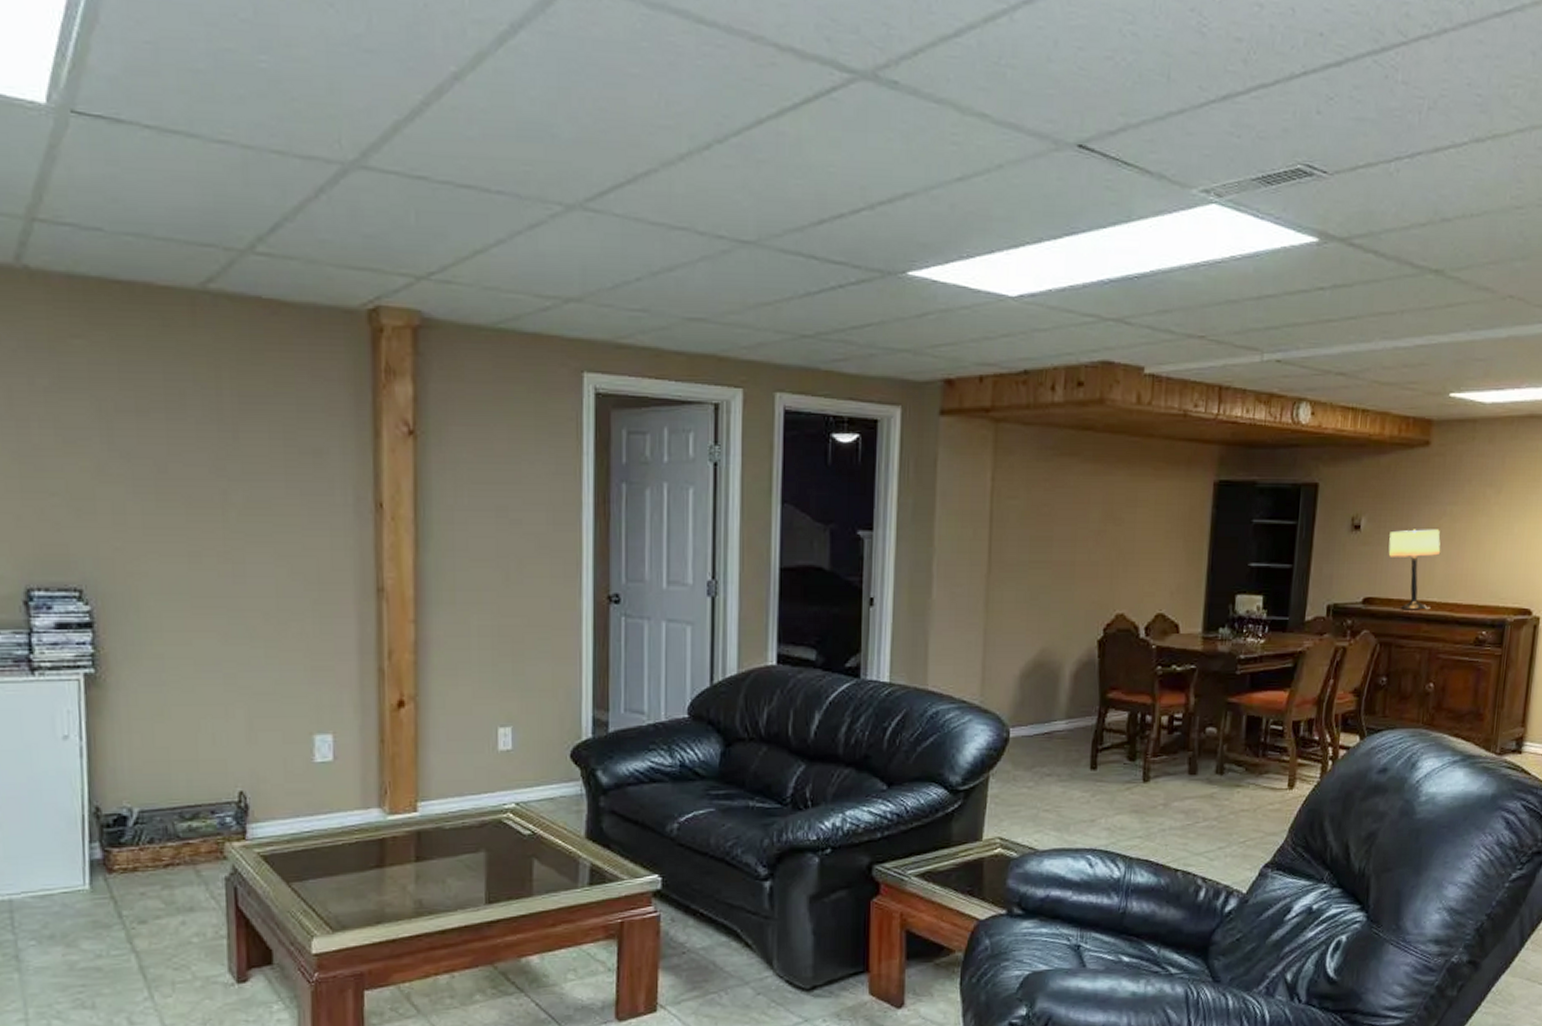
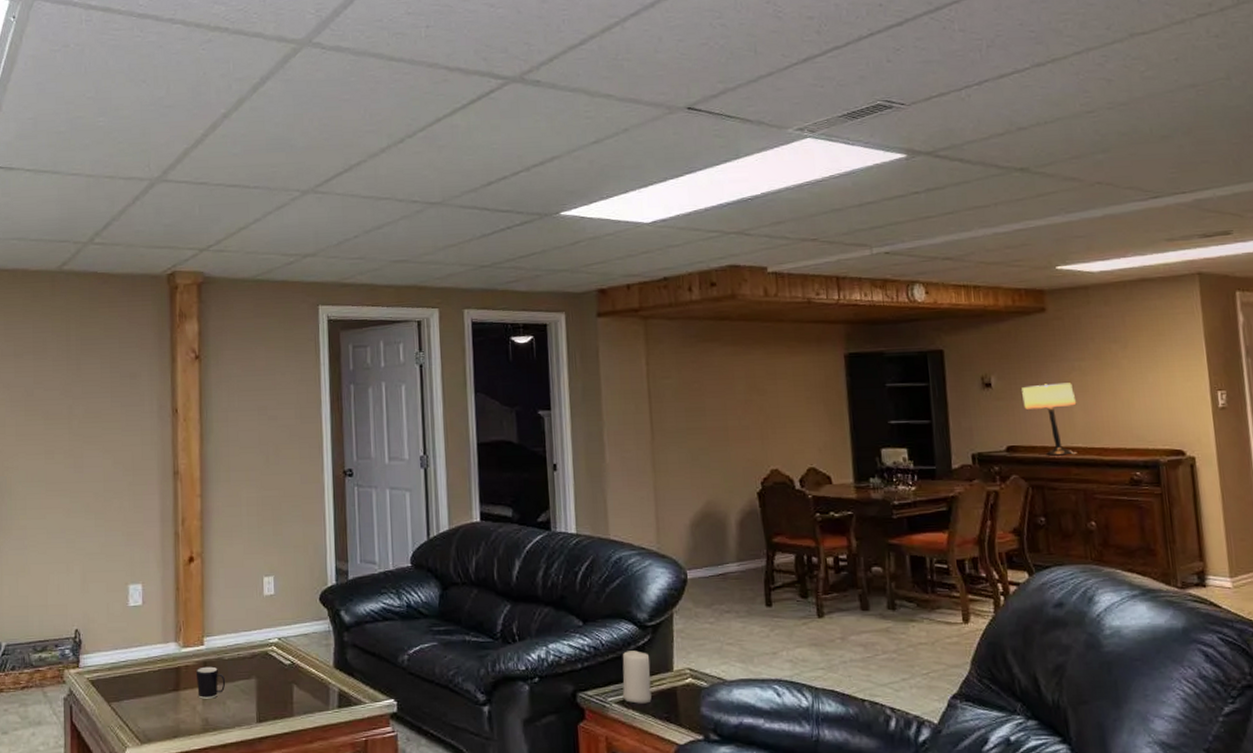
mug: none [406,837,446,878] -> present [195,666,226,700]
candle: none [923,818,958,877] -> present [622,650,652,704]

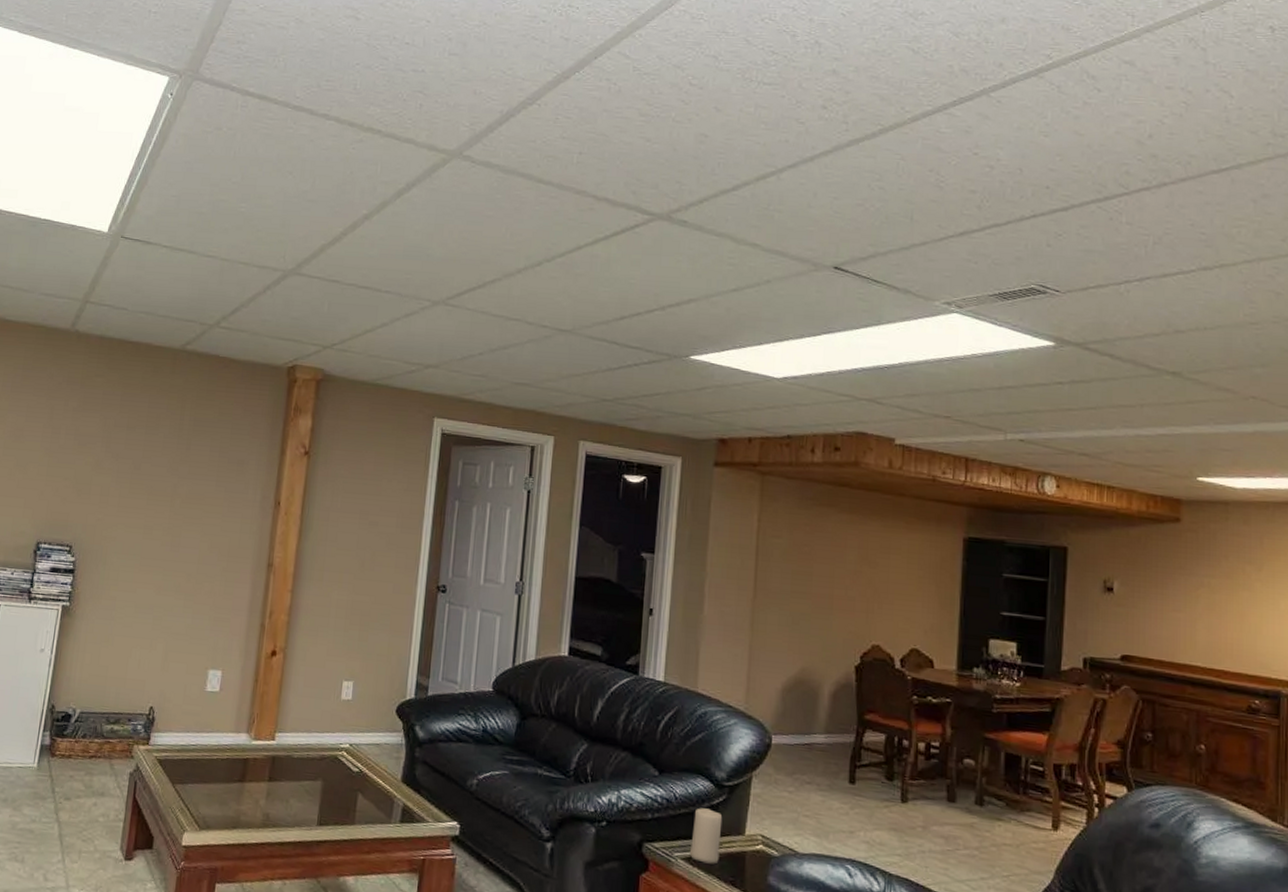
mug: present [195,666,226,700] -> none [262,761,292,796]
table lamp: present [1021,382,1077,456] -> none [1144,596,1201,674]

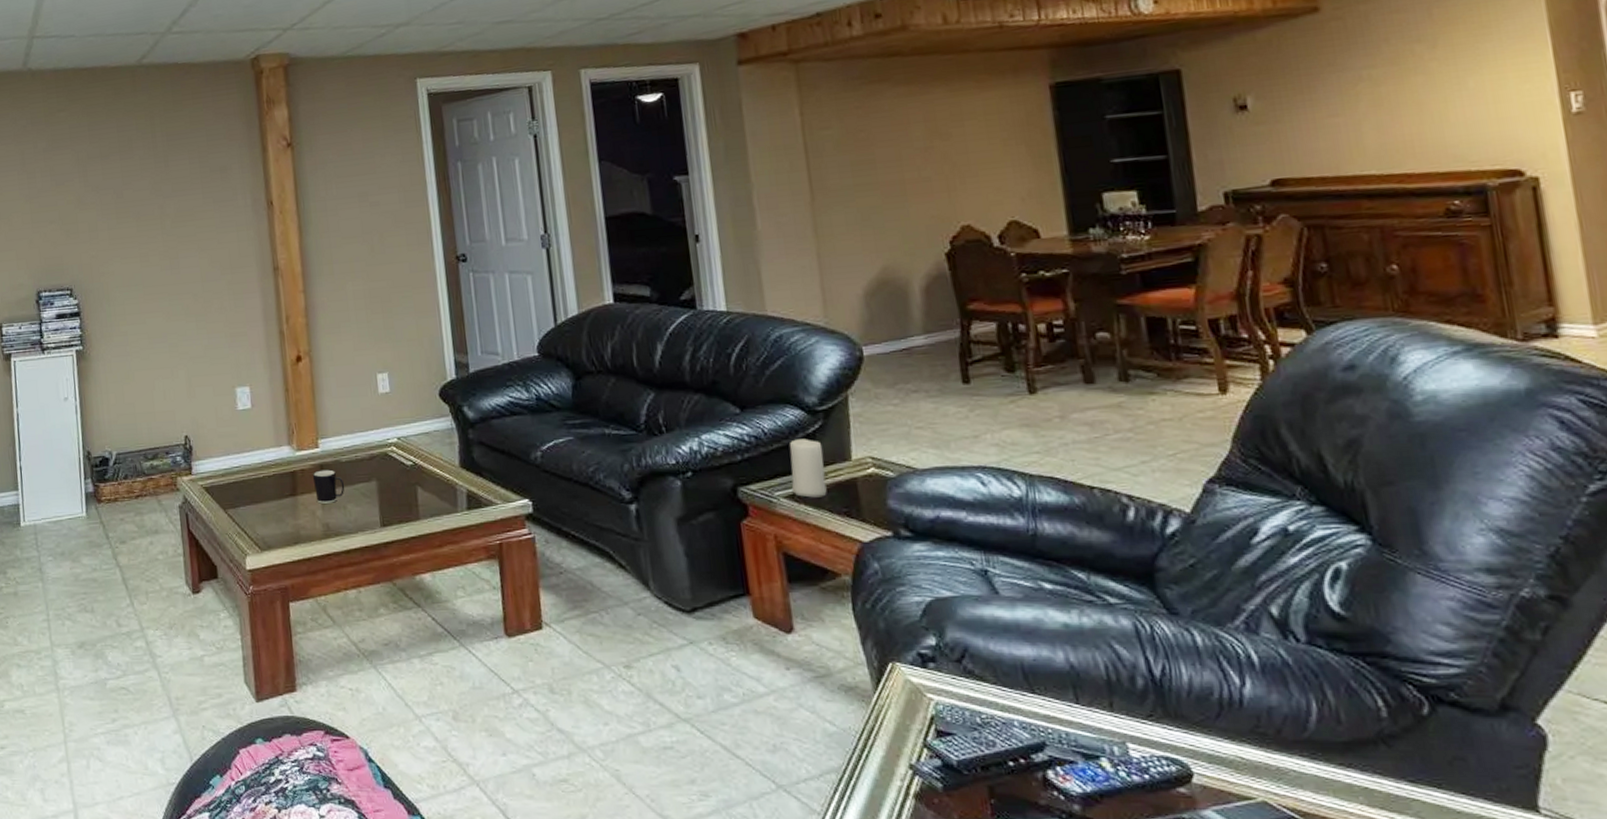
mug: none [262,761,292,796] -> present [312,469,345,505]

